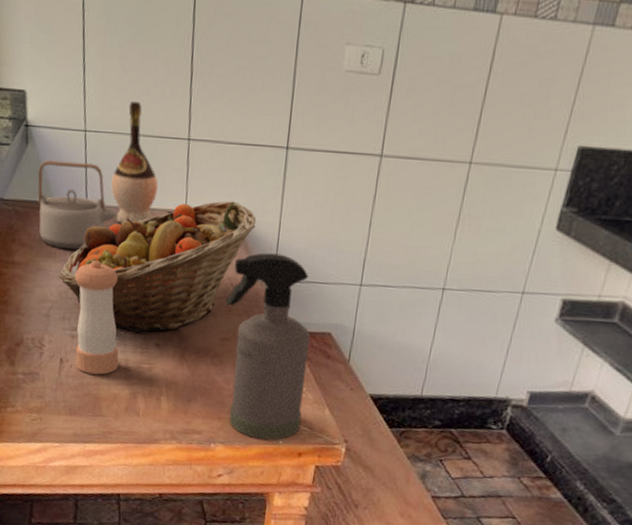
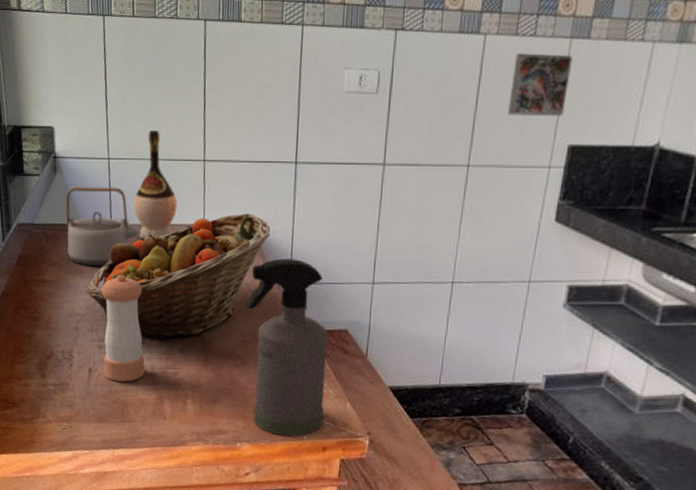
decorative tile: none [518,39,593,114] -> present [508,53,573,117]

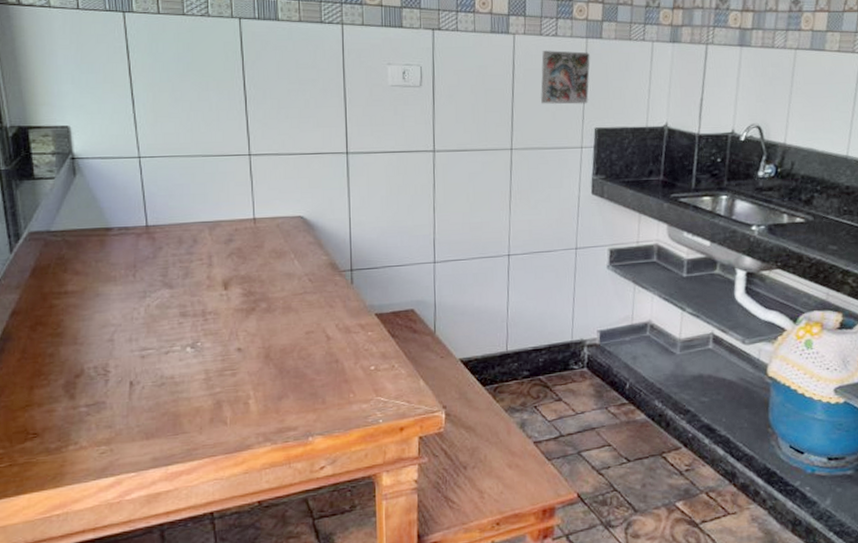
teapot: present [65,186,142,267] -> none [89,186,184,272]
fruit basket: present [86,213,271,341] -> none [121,204,327,342]
pepper shaker: present [101,275,145,382] -> none [139,278,198,392]
wine bottle: present [133,131,178,240] -> none [171,127,223,239]
spray bottle: present [245,258,327,436] -> none [306,245,398,423]

